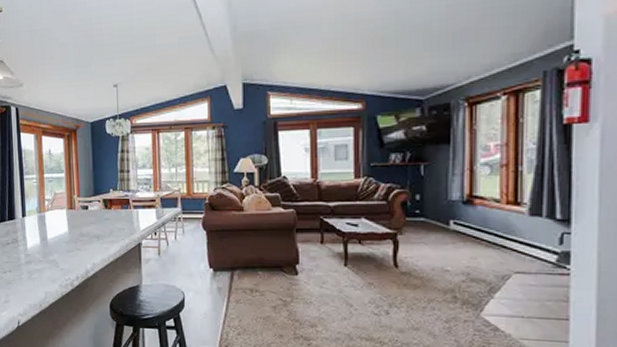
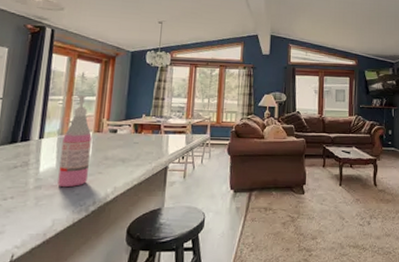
soap dispenser: none [42,172,68,263] -> present [57,95,92,188]

